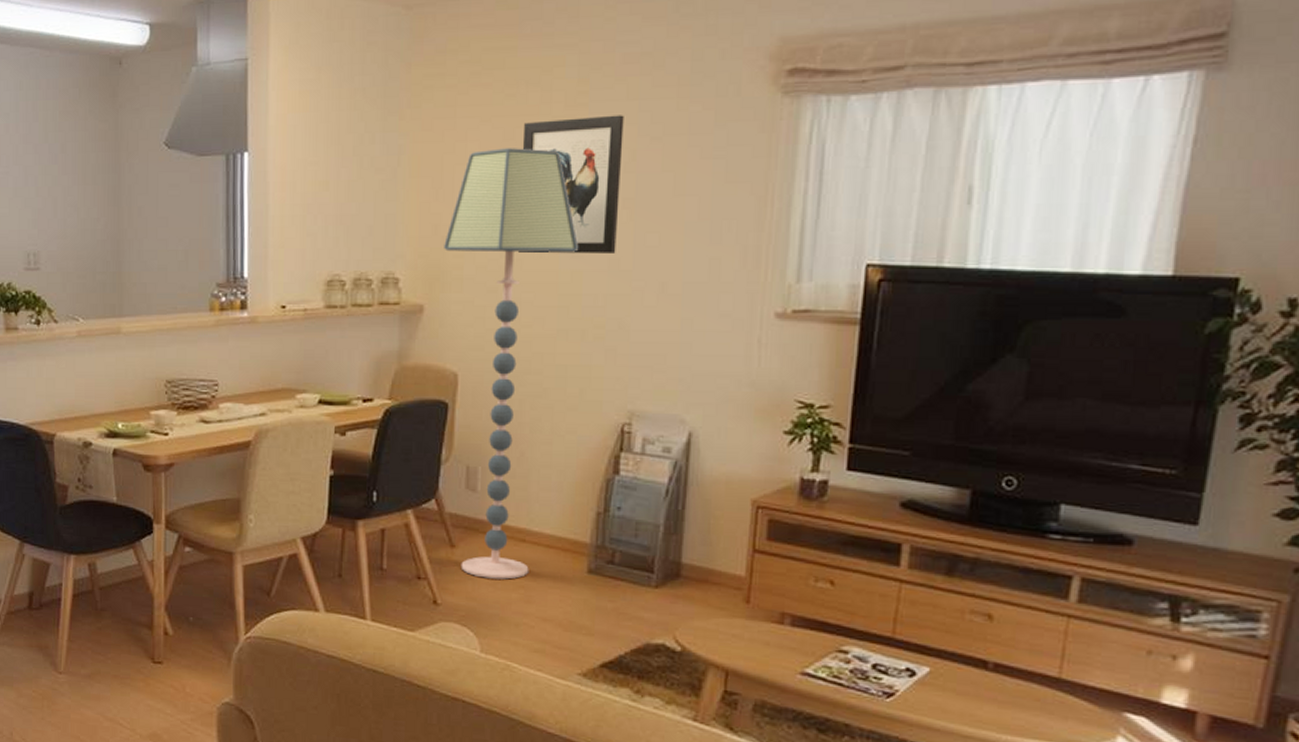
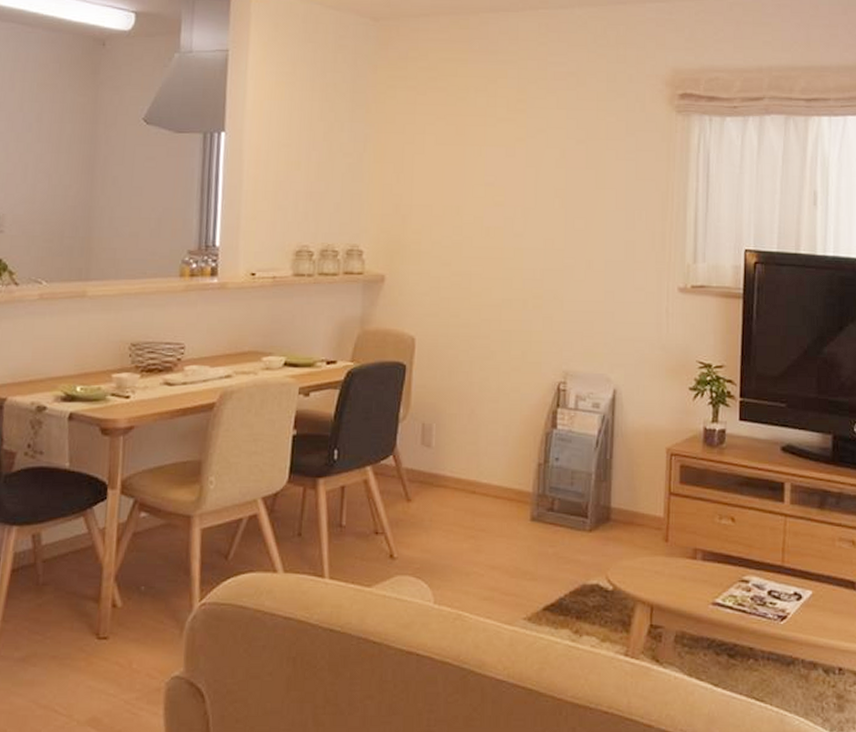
floor lamp: present [444,148,579,580] -> none [404,142,520,530]
wall art: present [517,115,624,254] -> none [468,120,555,235]

